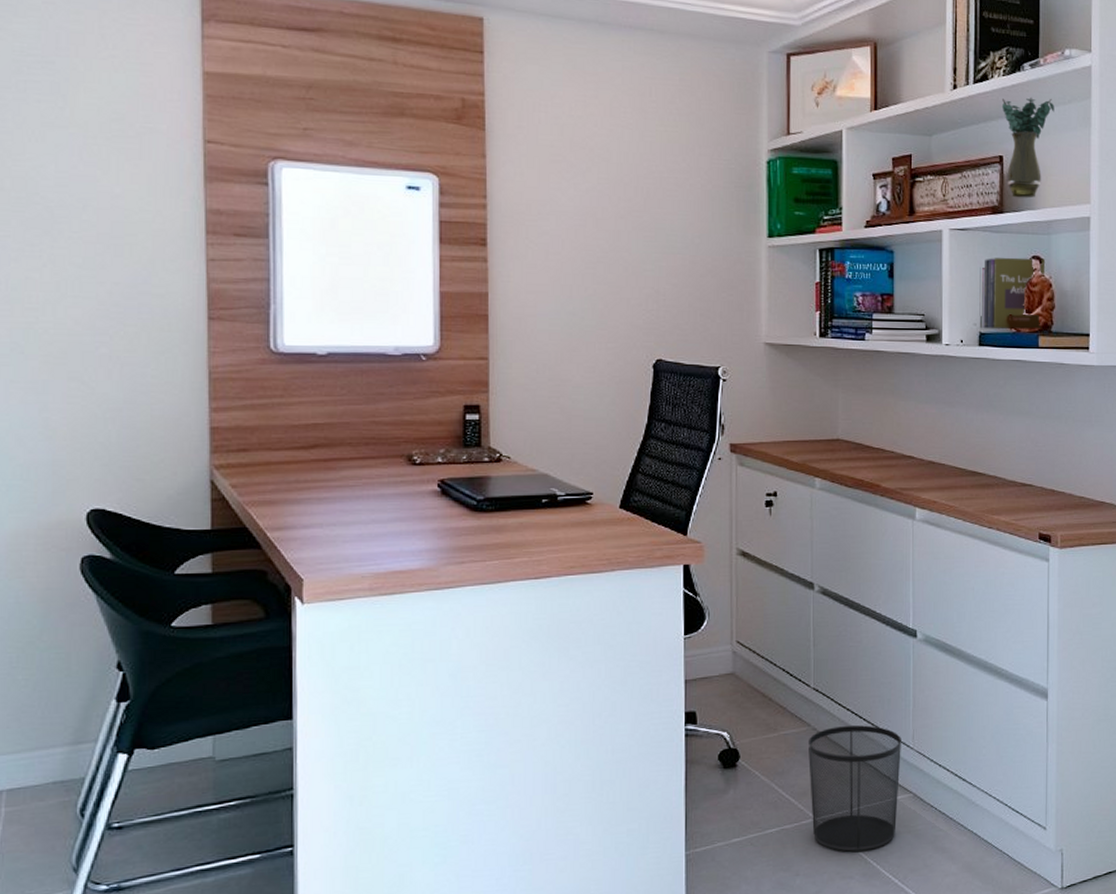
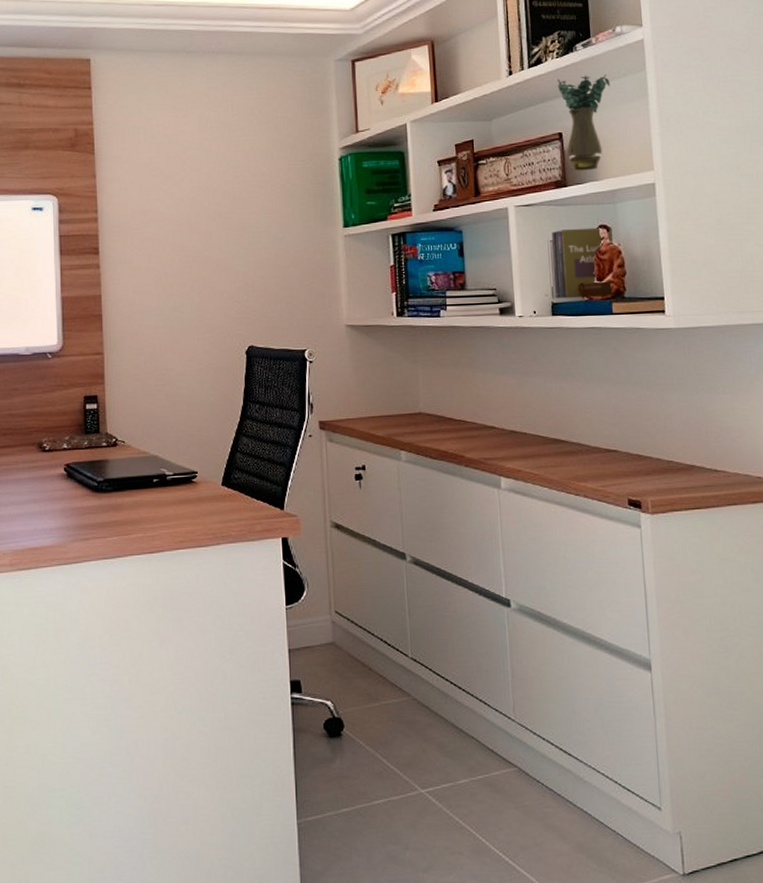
waste bin: present [807,724,903,853] -> none [409,695,504,828]

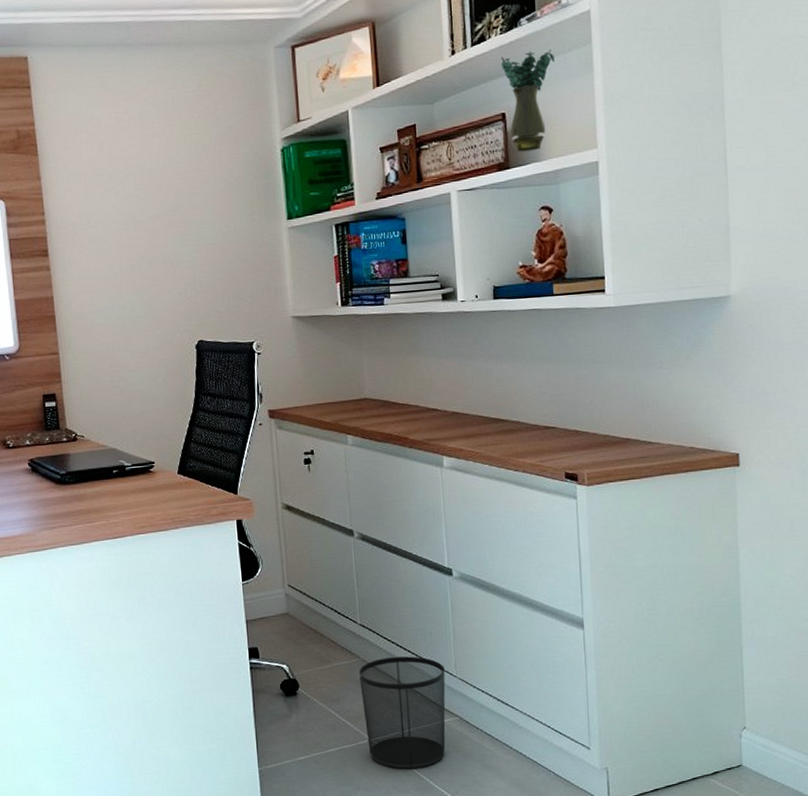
waste bin: none [409,695,504,828] -> present [358,656,446,770]
books: present [547,227,617,299] -> none [489,208,558,283]

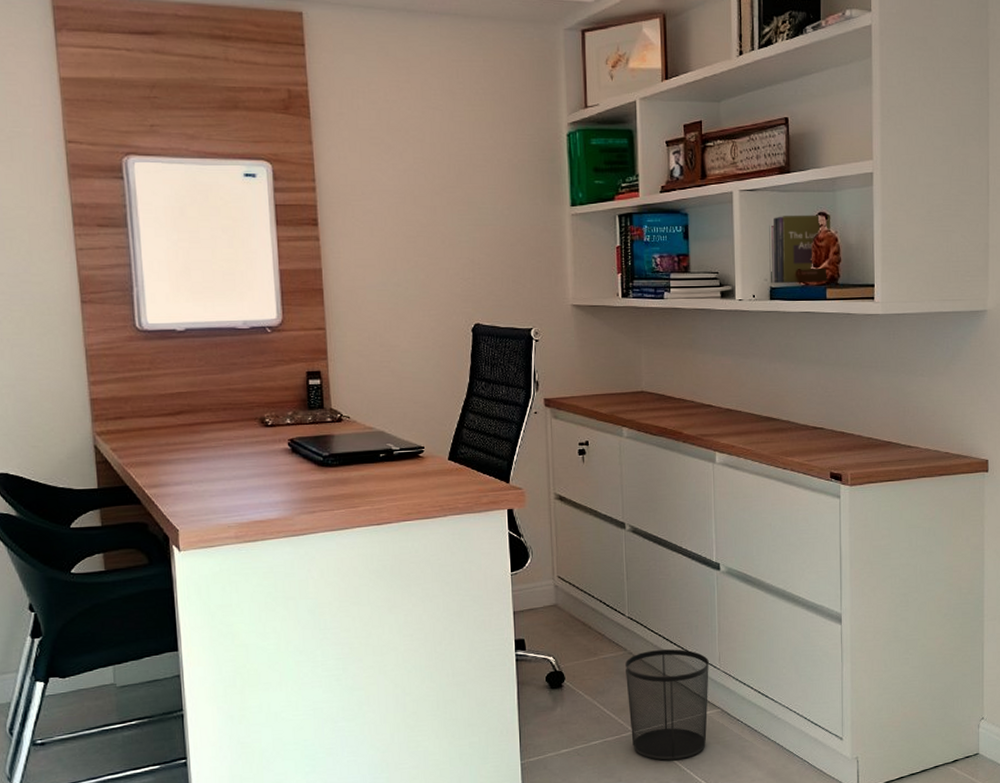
books: none [489,208,558,283] -> present [769,214,831,284]
vase: present [500,50,555,152] -> none [786,59,837,157]

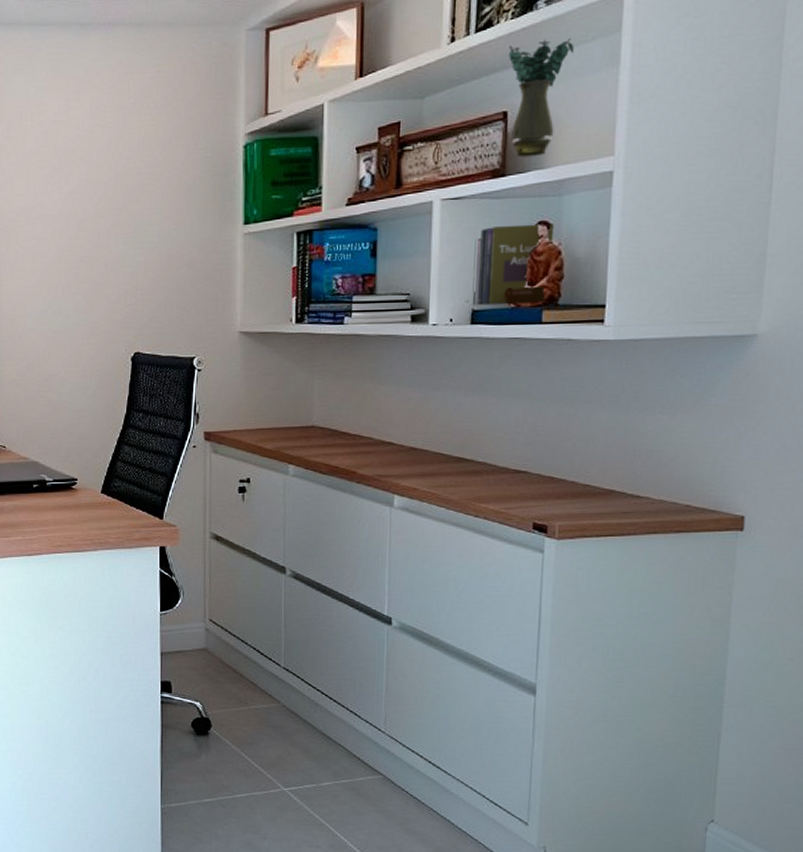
waste bin: present [624,649,710,761] -> none [277,705,374,825]
vase: none [786,59,837,157] -> present [508,39,574,158]

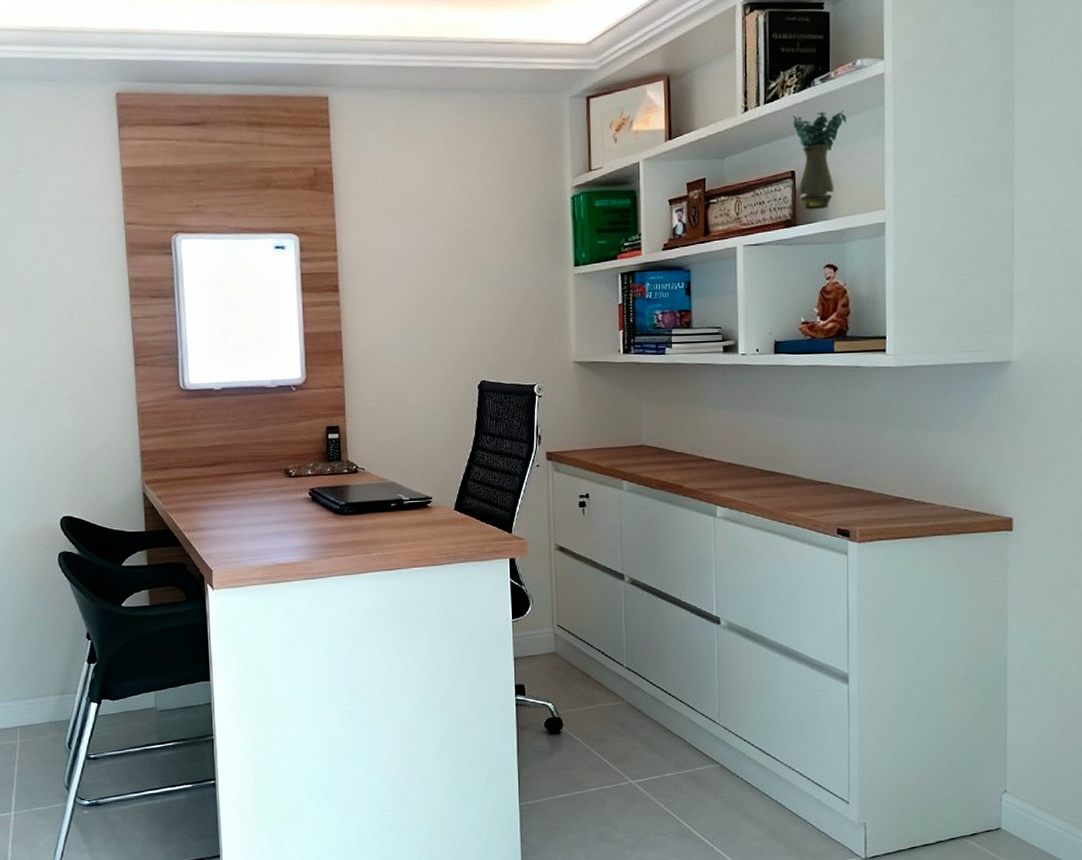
books: present [472,223,553,306] -> none [774,266,839,338]

